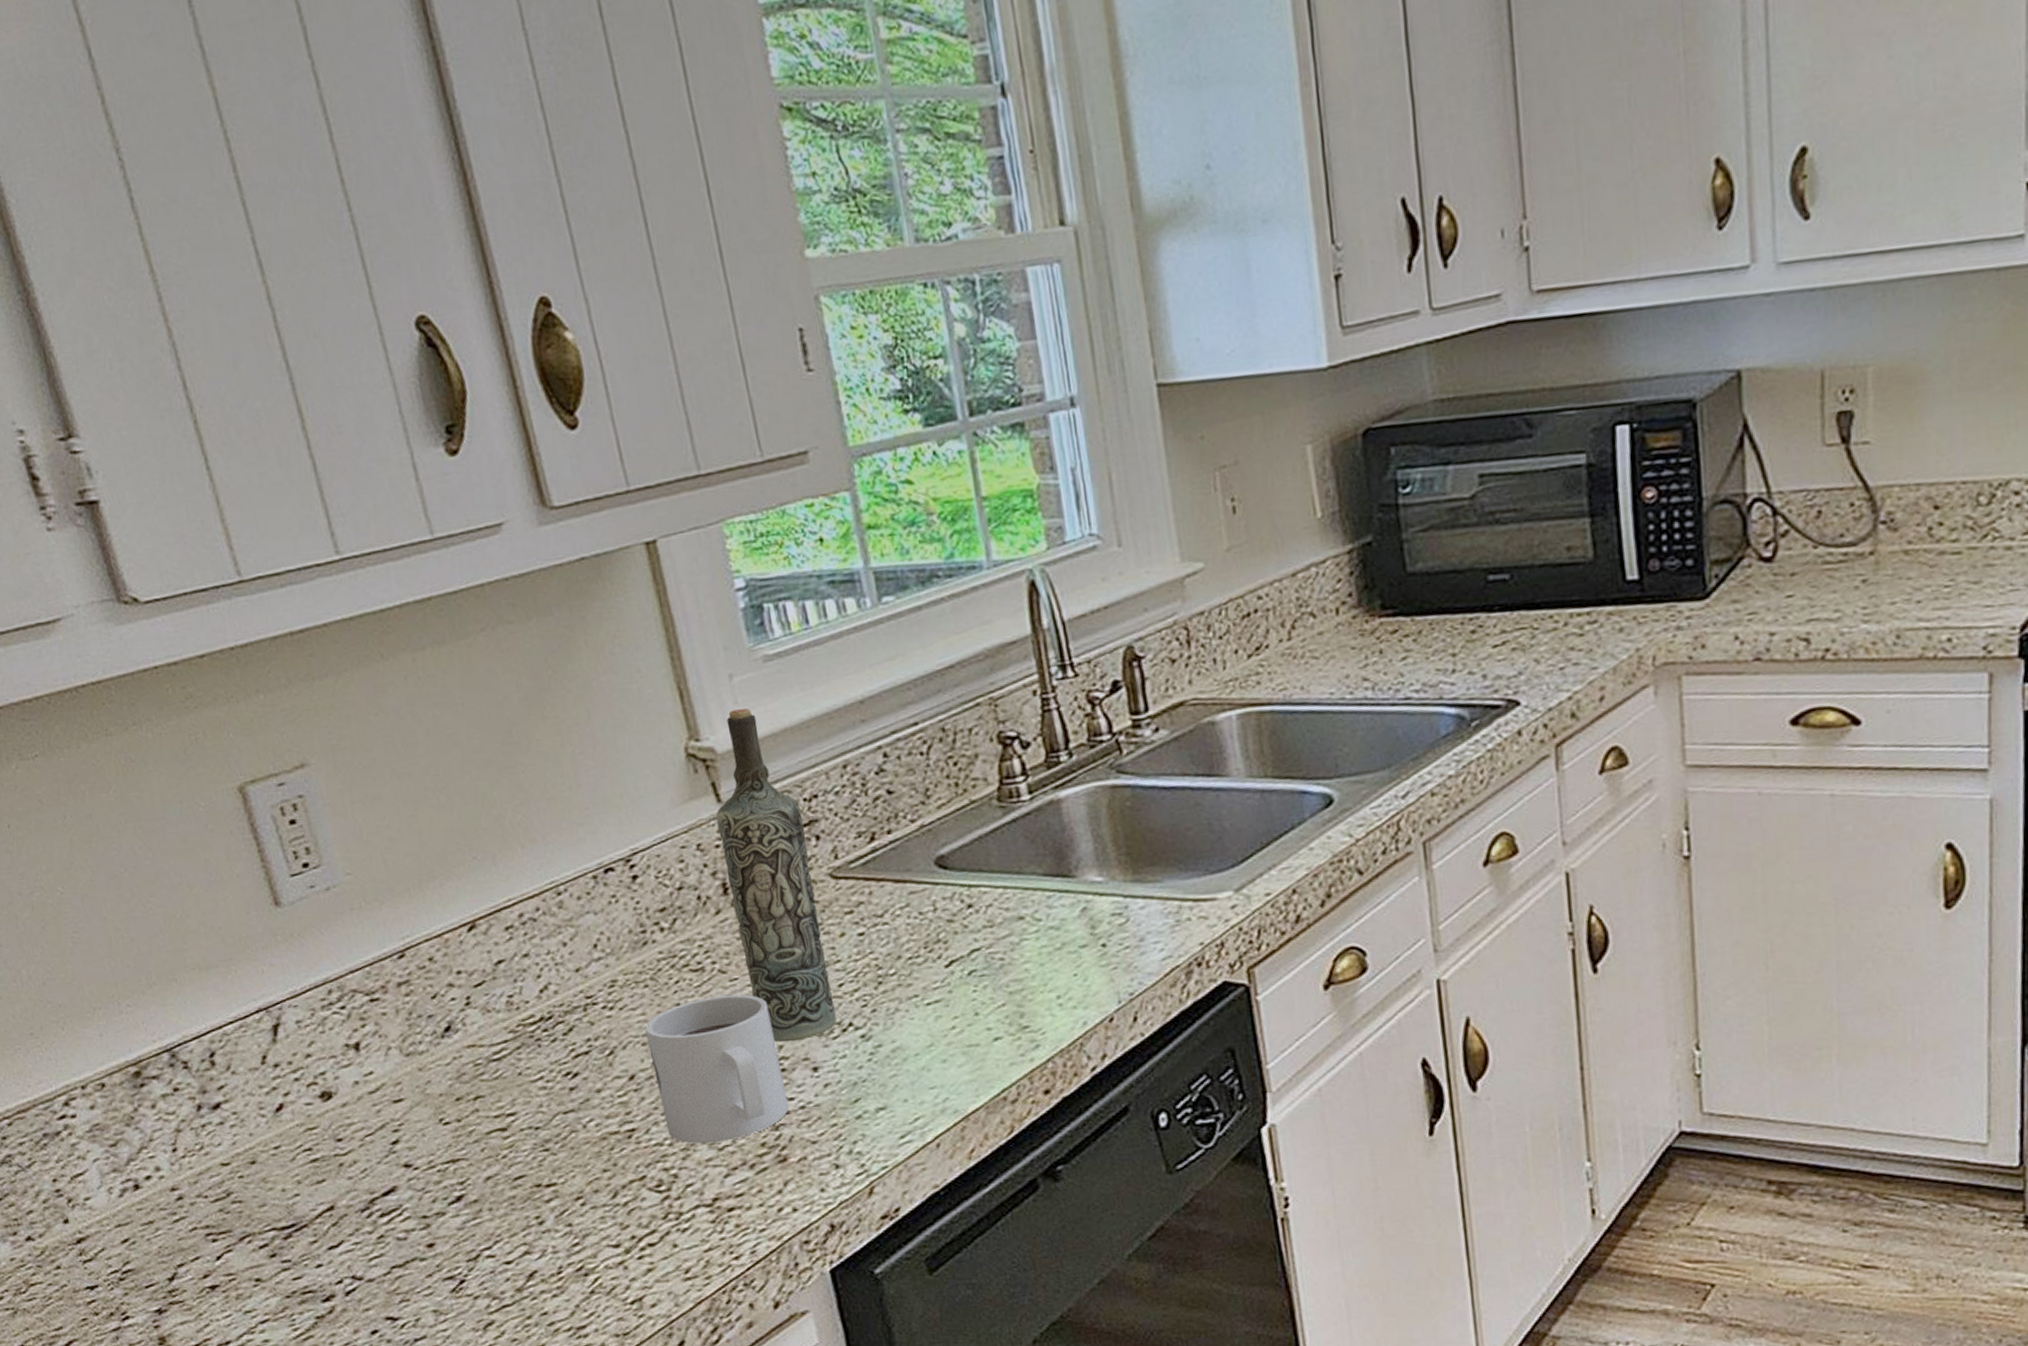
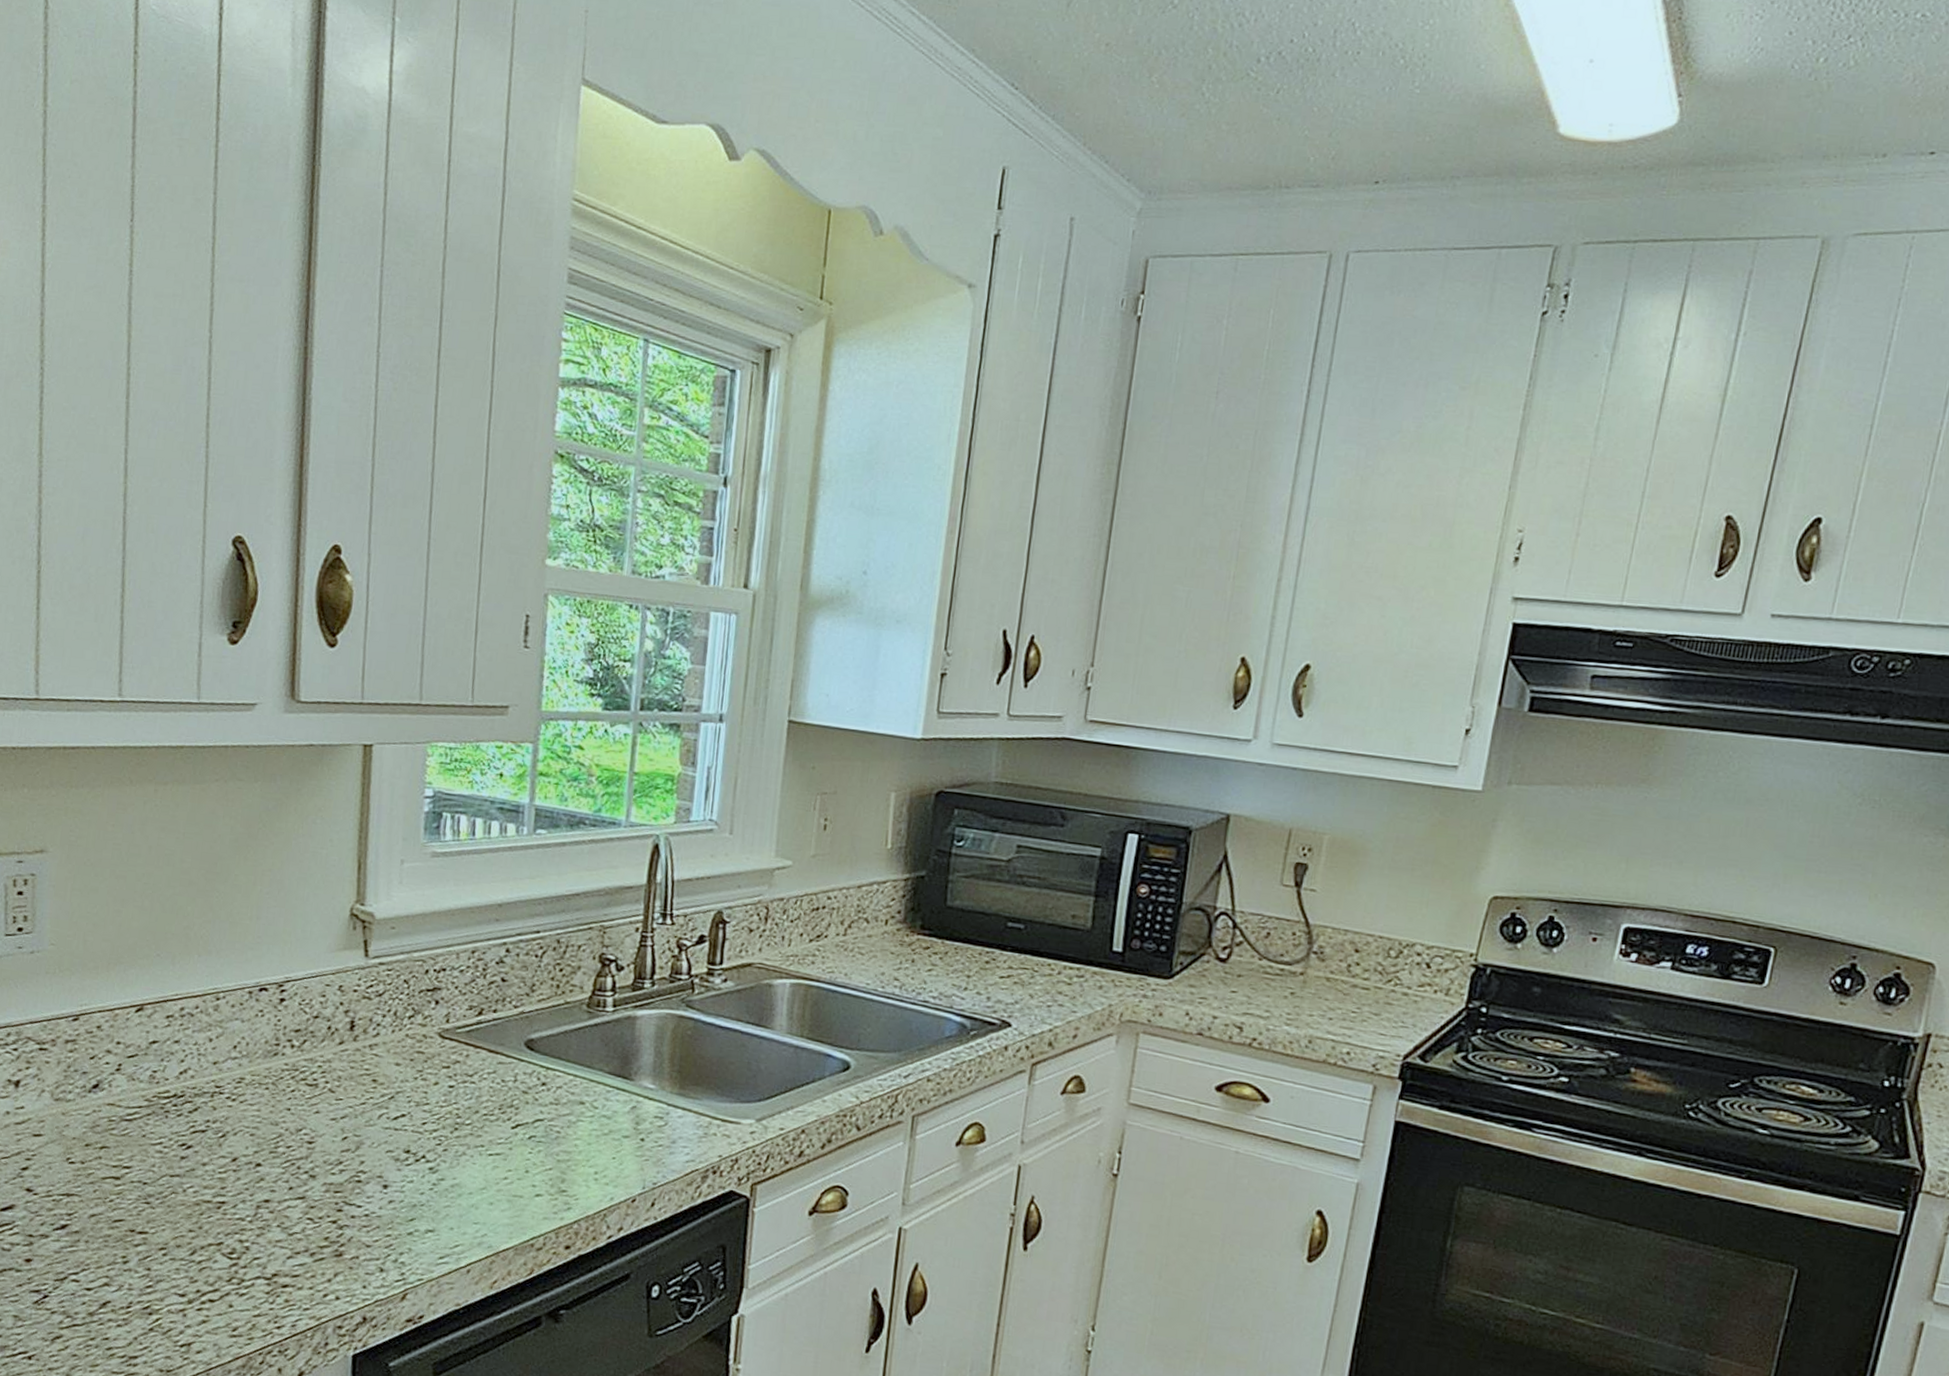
mug: present [645,994,789,1144] -> none [251,1108,362,1230]
bottle: present [716,708,837,1043] -> none [350,888,430,1161]

